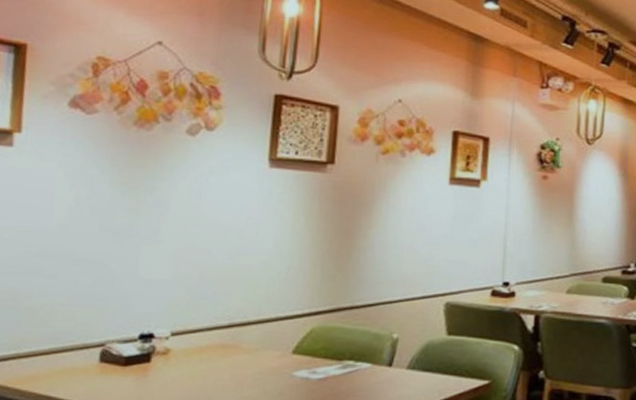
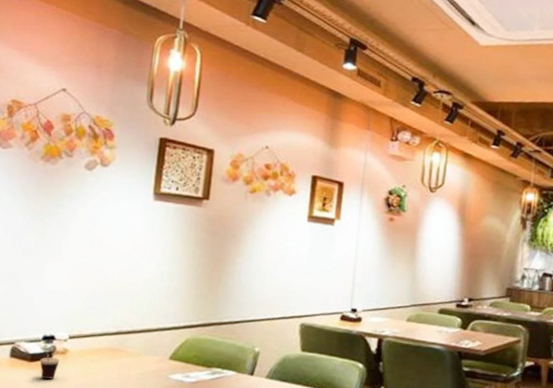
cup: none [136,354,160,386] -> present [40,353,60,379]

